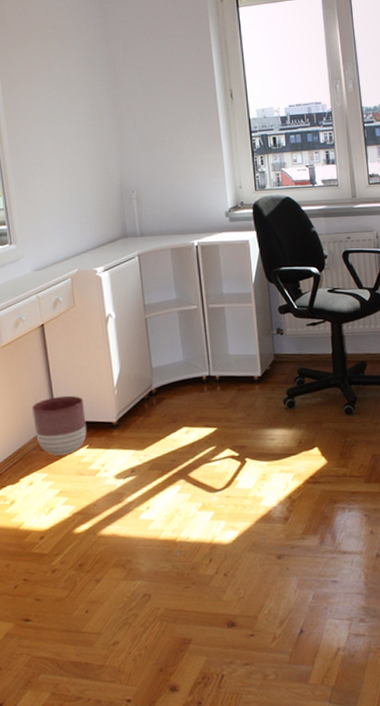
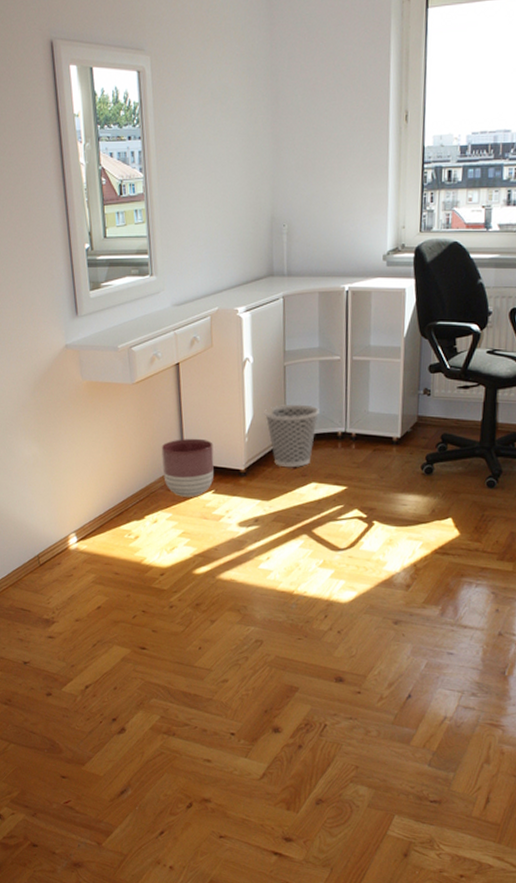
wastebasket: none [130,353,183,415] -> present [264,404,319,467]

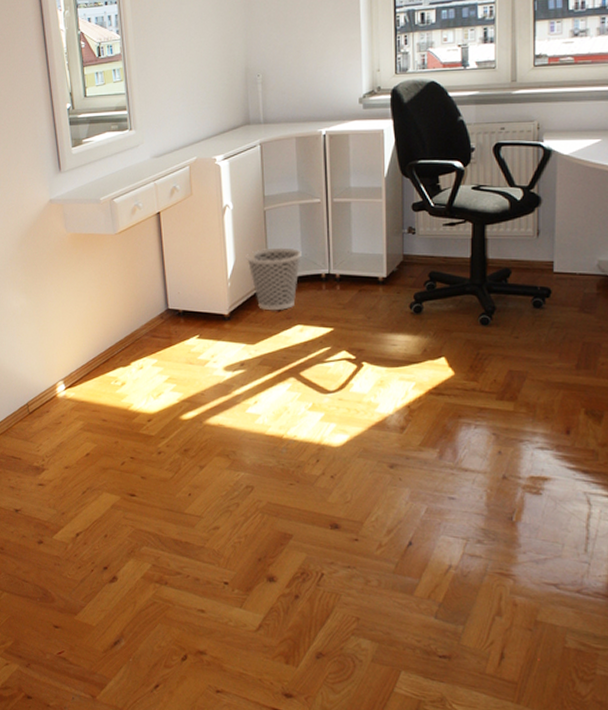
planter: present [161,438,214,497] -> none [145,285,197,343]

